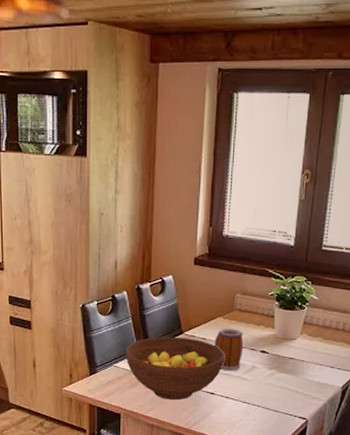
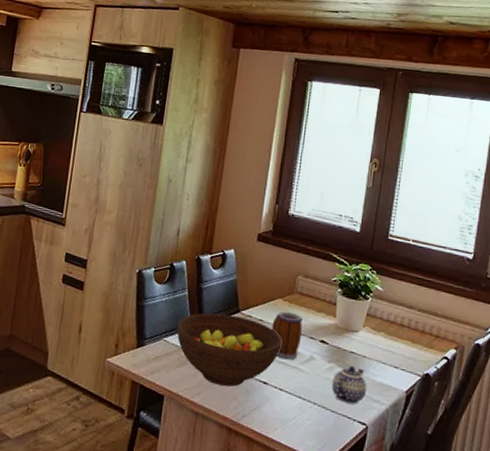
teapot: none [273,370,305,403] -> present [332,365,366,404]

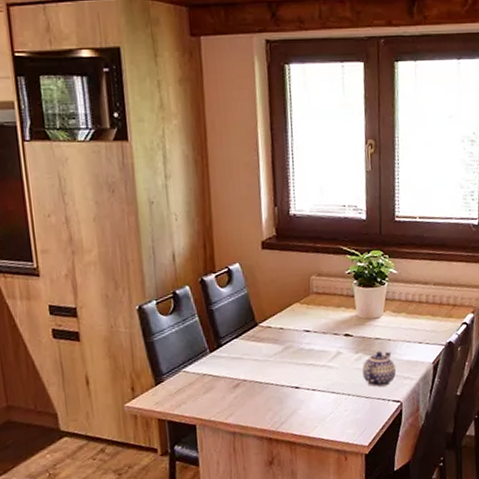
fruit bowl: present [177,313,281,387] -> none [195,329,306,401]
mug: present [272,311,303,360] -> none [293,313,325,361]

